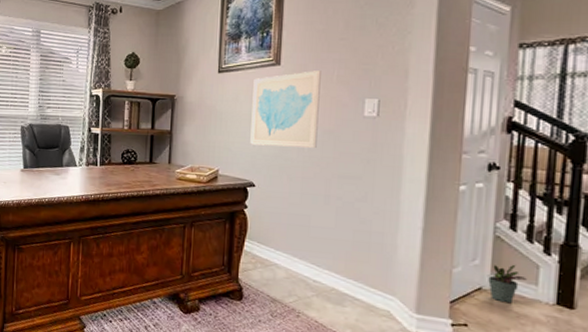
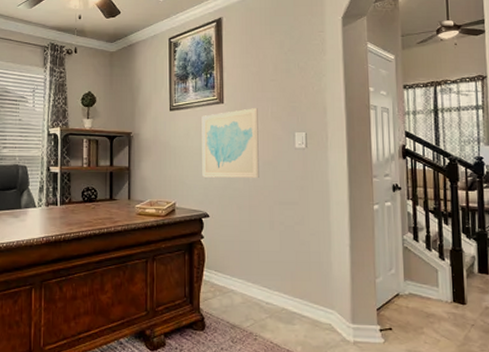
potted plant: present [487,264,527,304] -> none [401,270,430,305]

